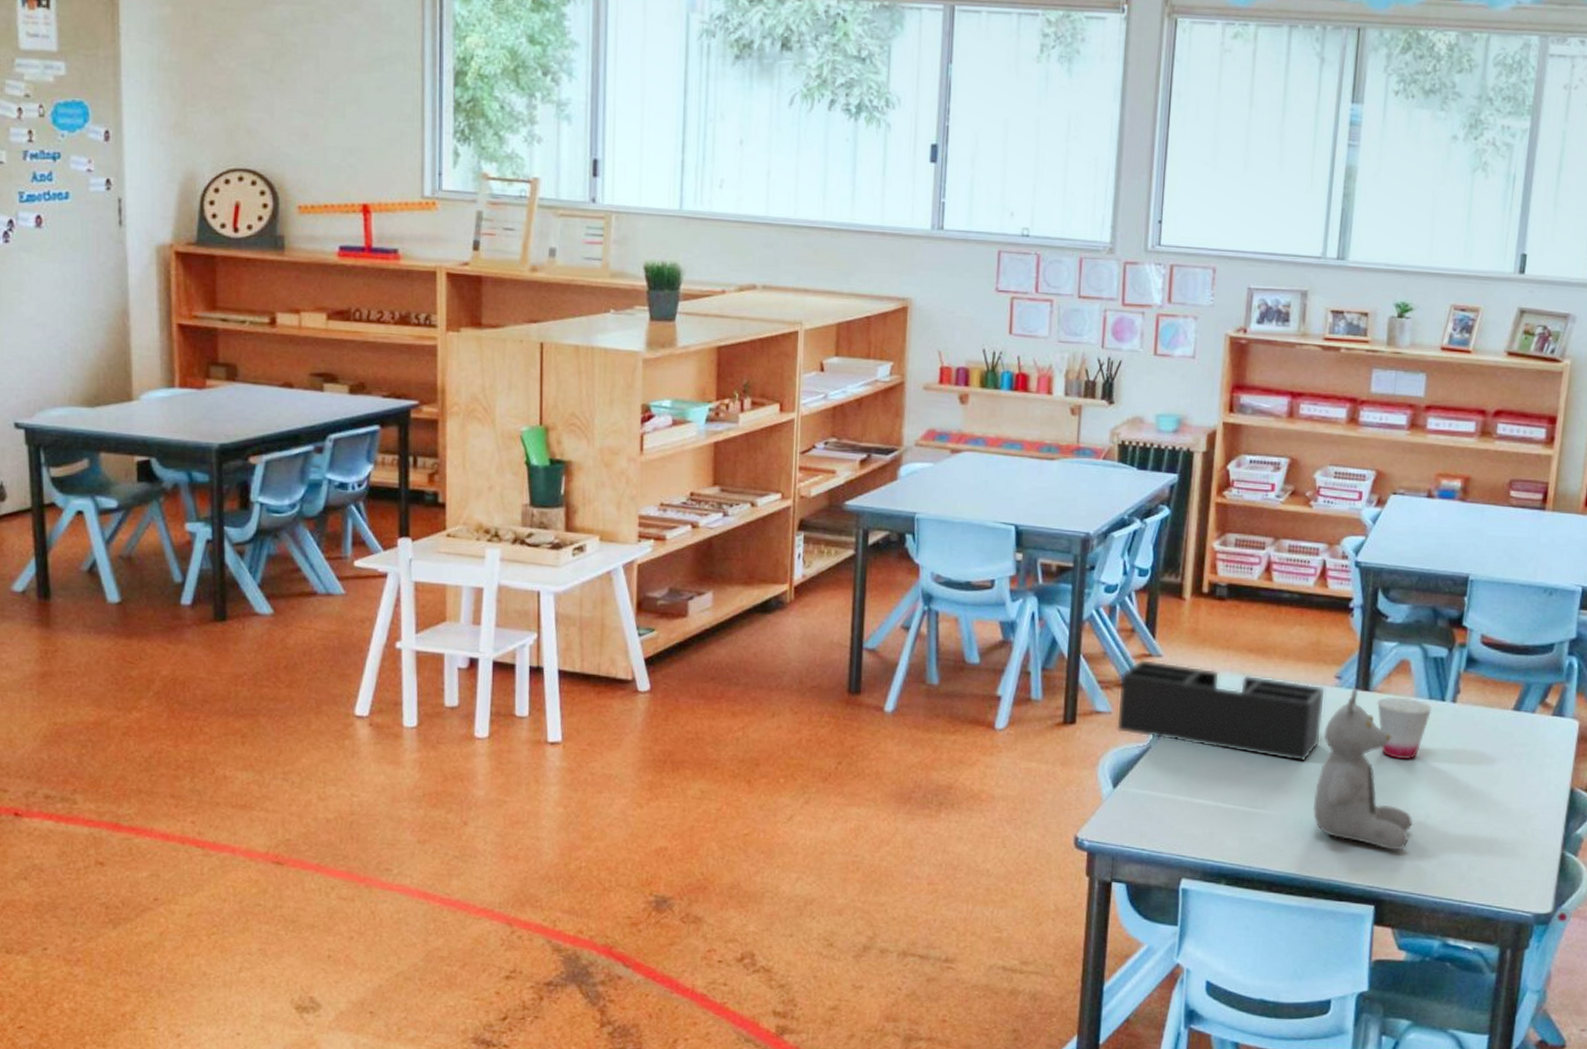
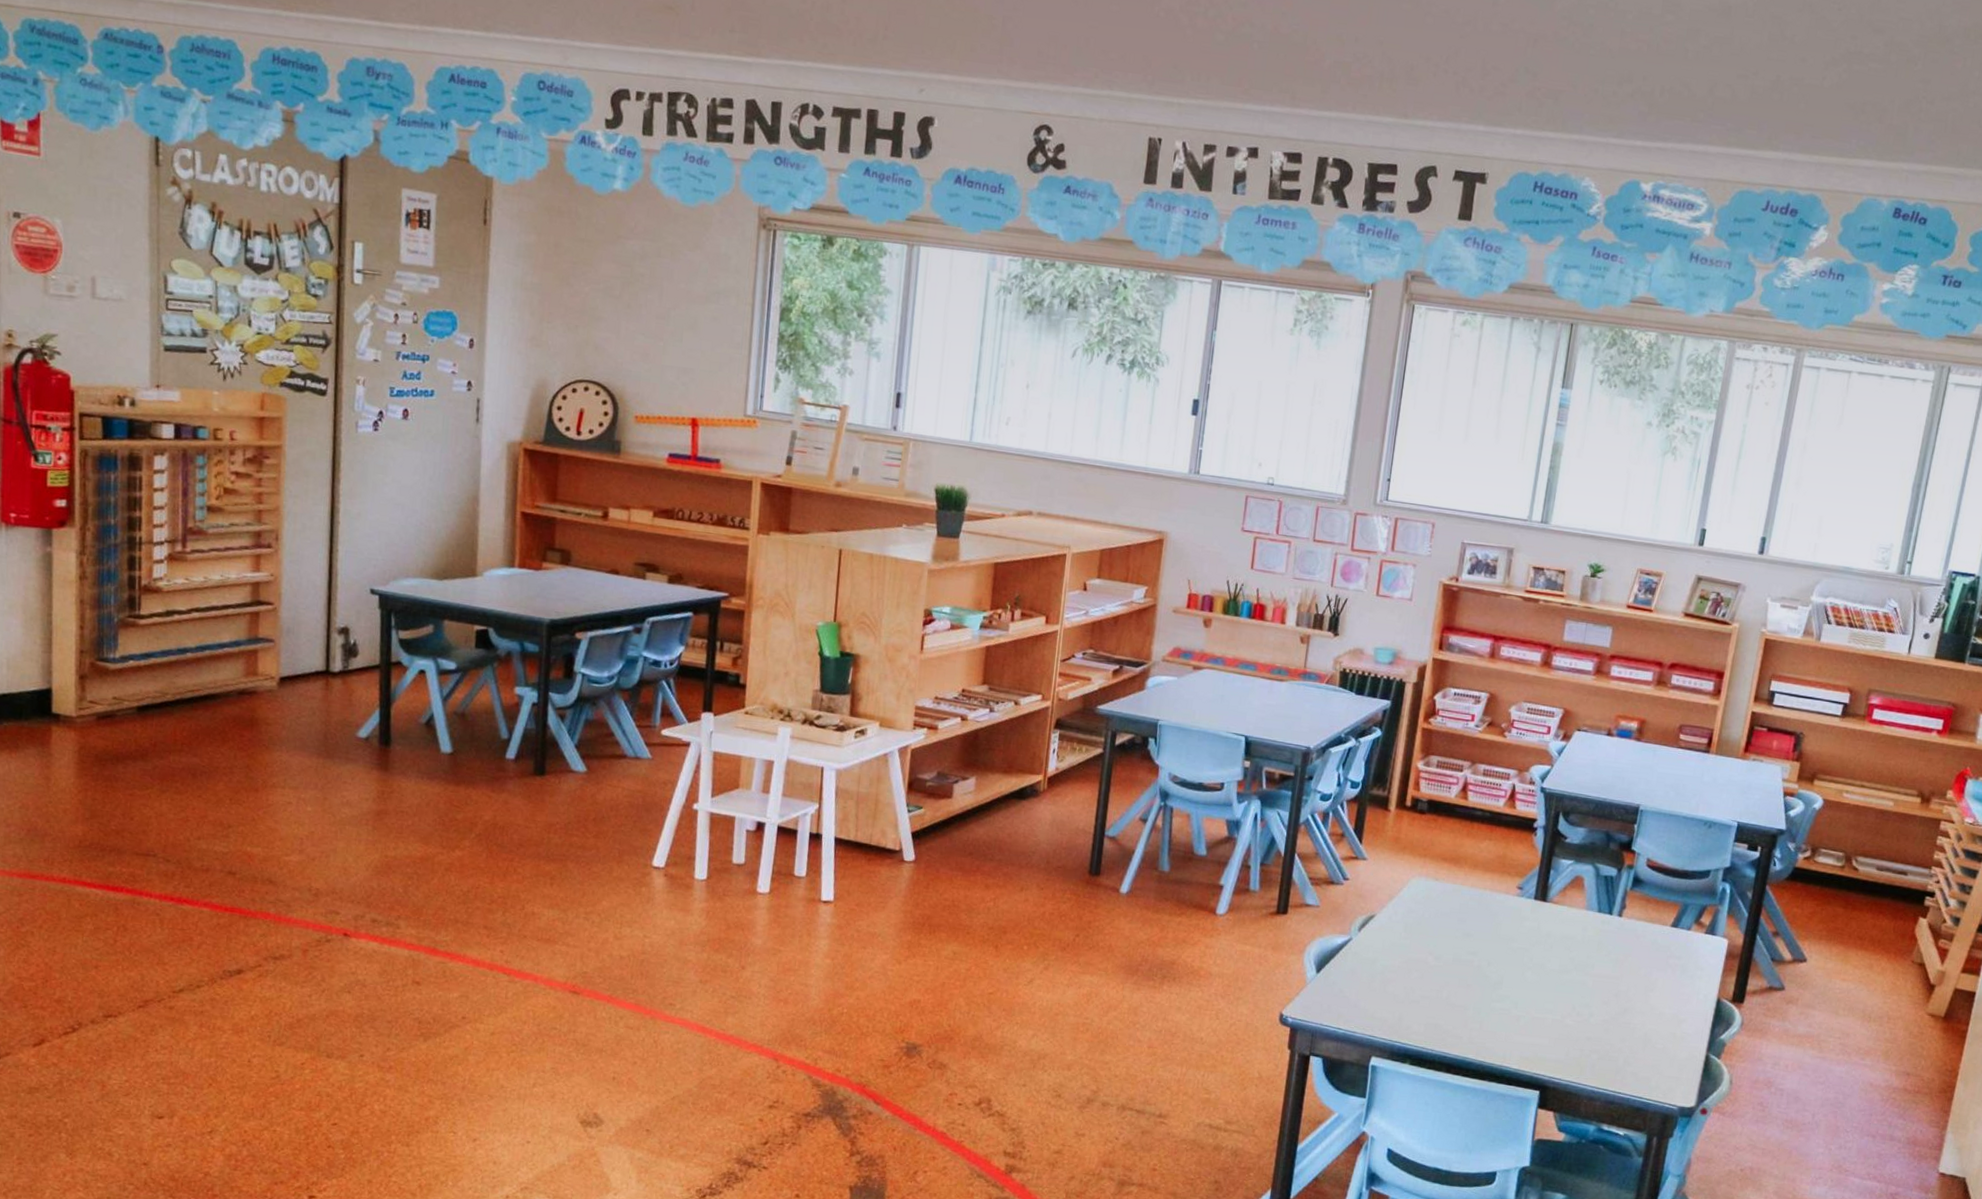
desk organizer: present [1116,659,1326,762] -> none [1322,860,1509,960]
teddy bear: present [1312,687,1412,851] -> none [1490,898,1578,1044]
cup: present [1377,696,1433,760] -> none [1552,908,1601,964]

